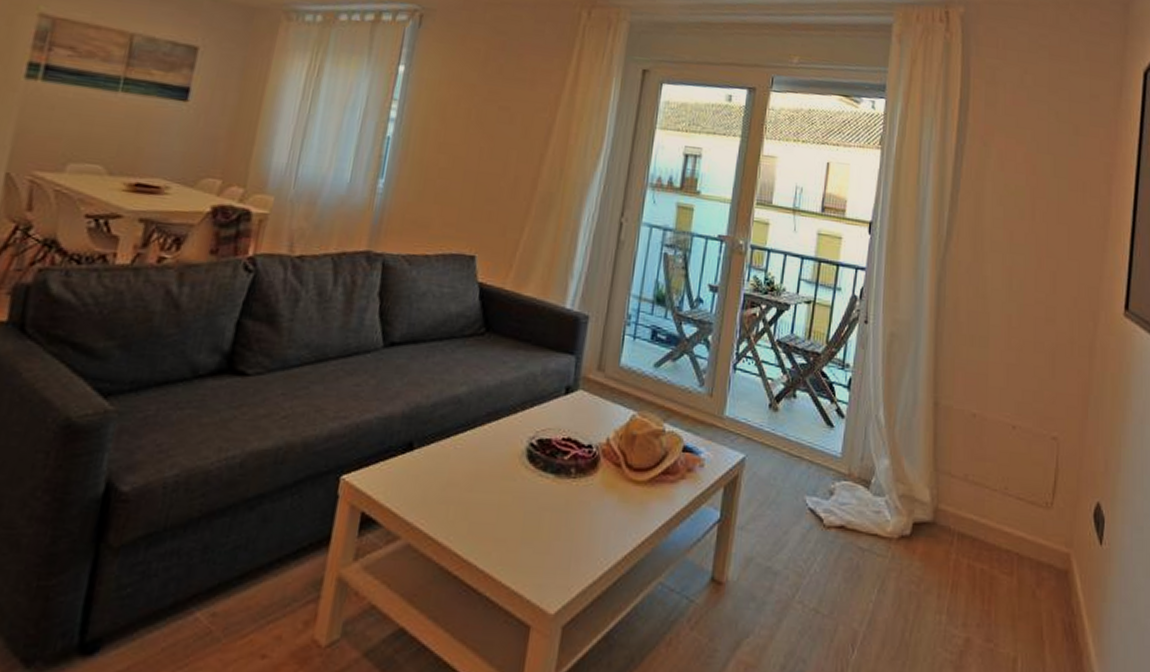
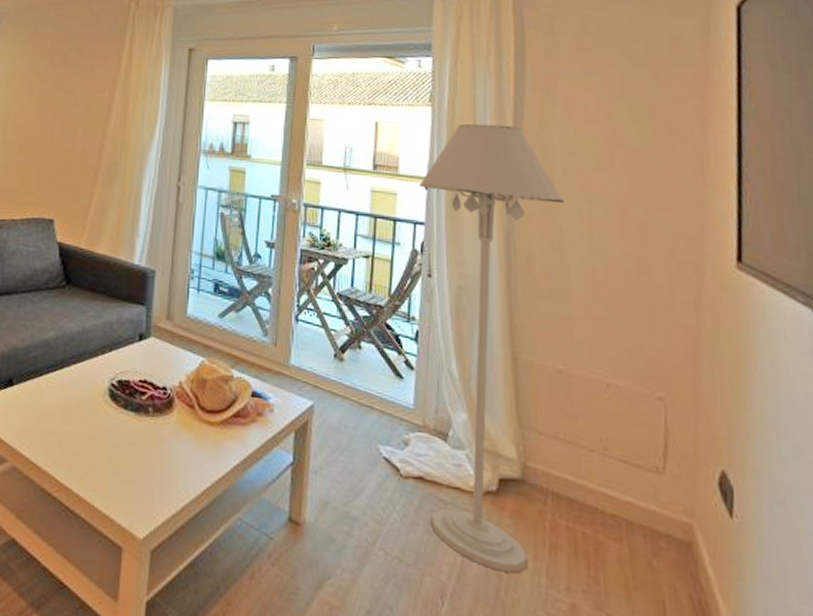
floor lamp: none [848,169,992,614] -> present [419,123,565,574]

